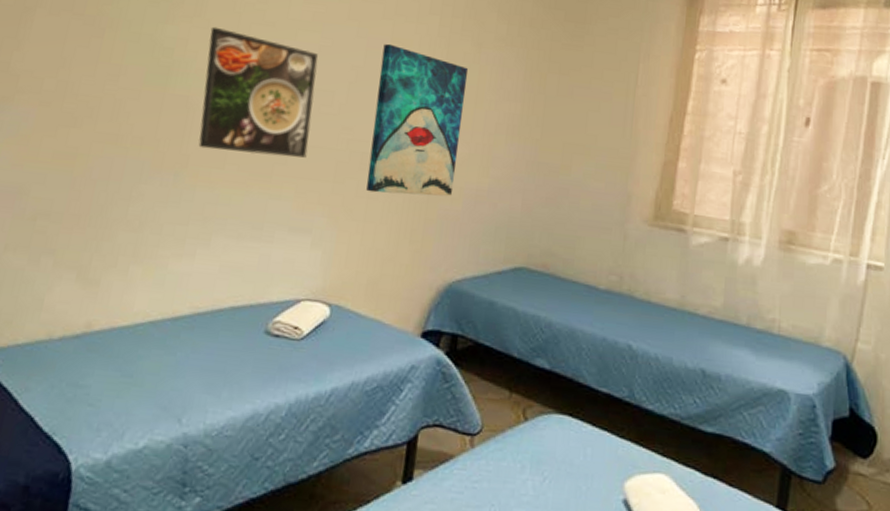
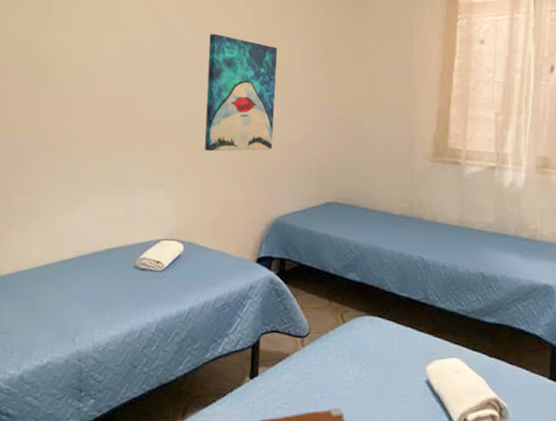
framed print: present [198,26,318,158] -> none [71,31,159,129]

